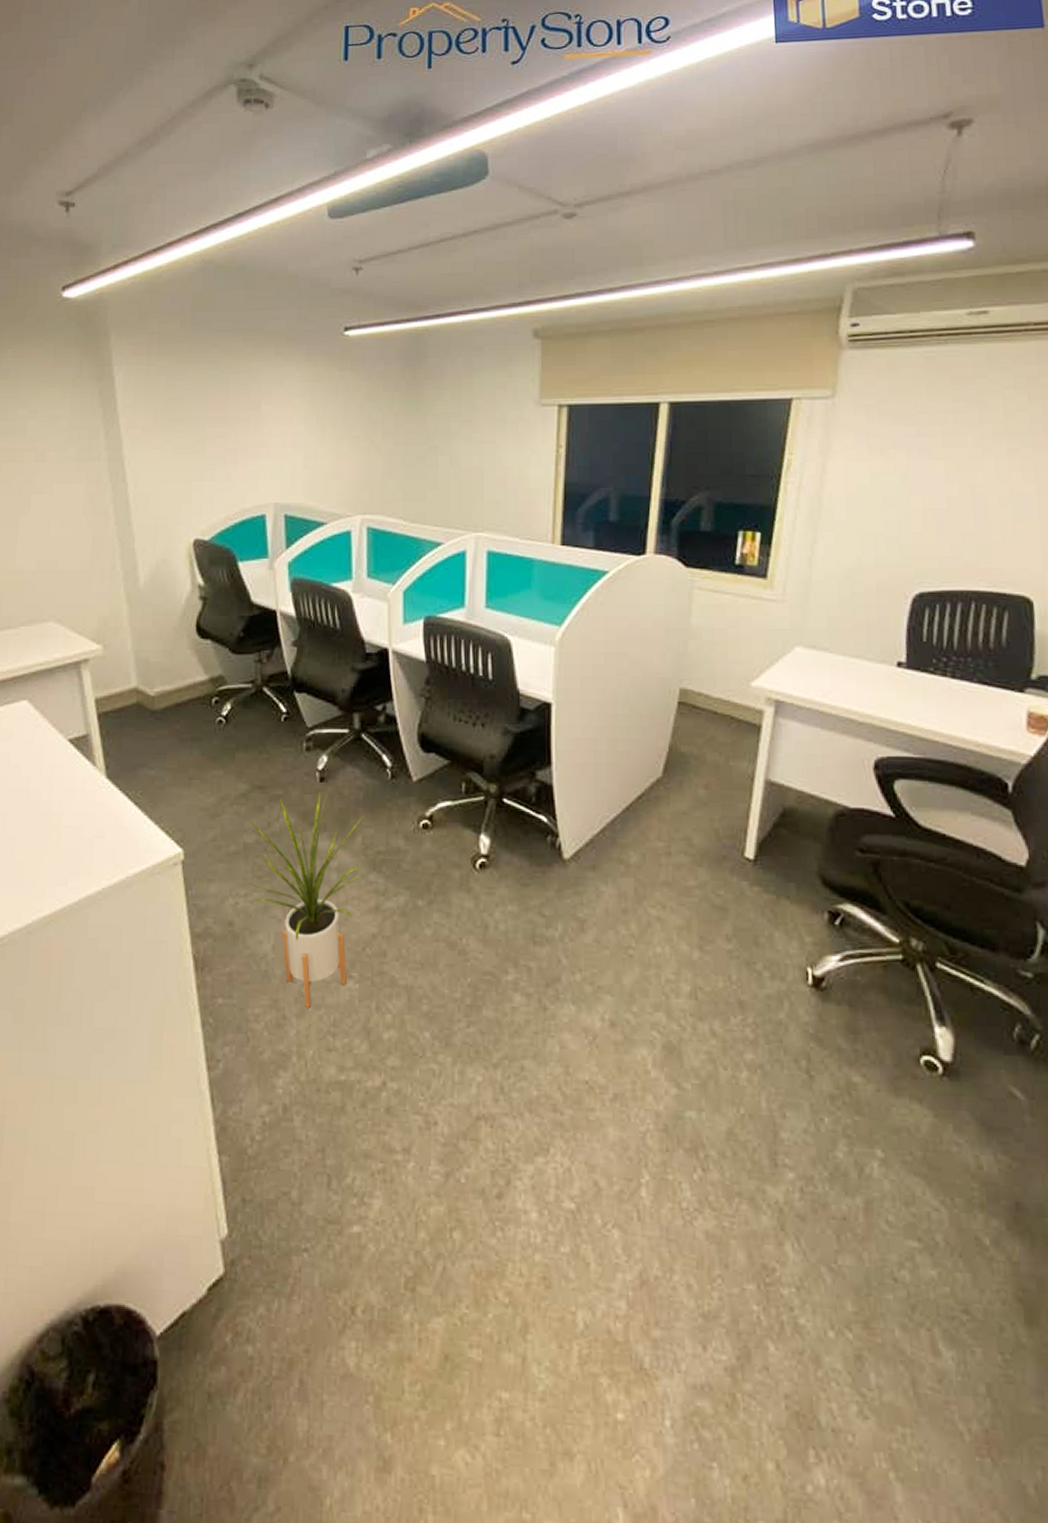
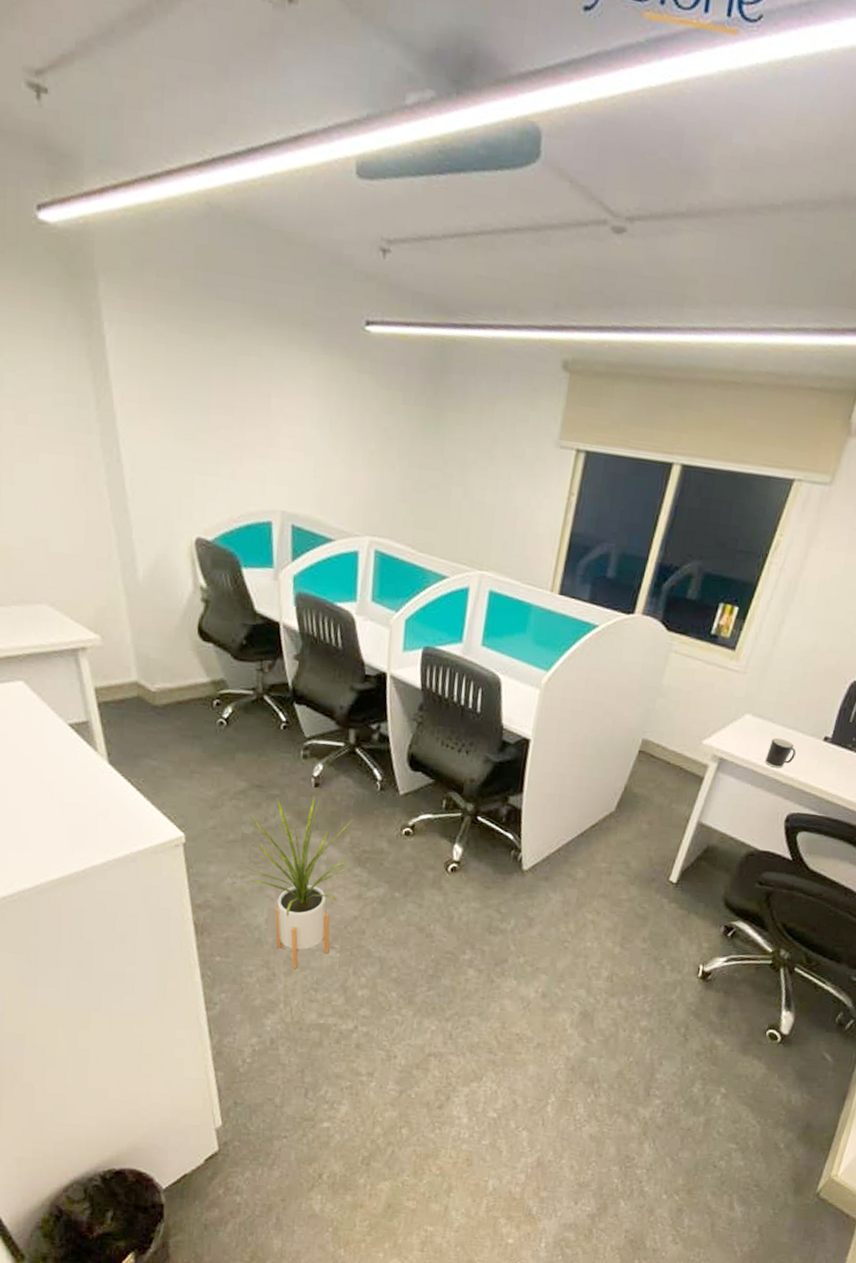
mug: none [831,671,867,705] -> present [765,738,796,769]

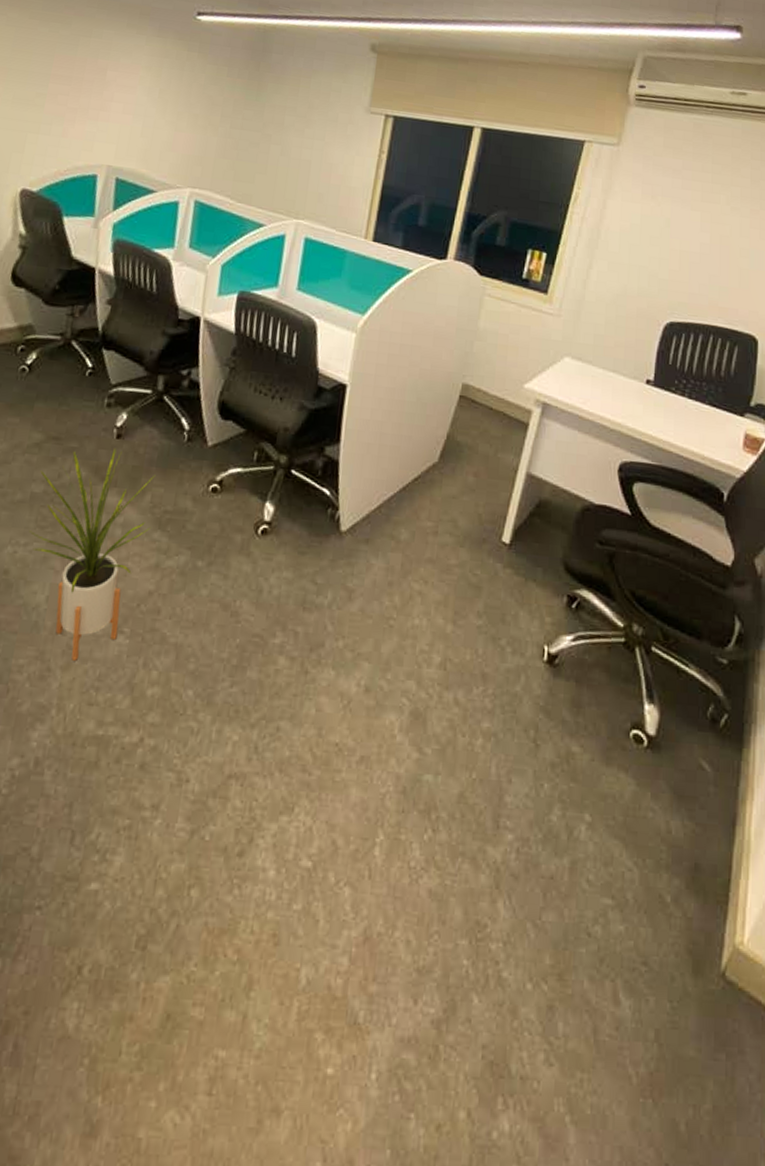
mug: present [765,738,796,769] -> none [590,381,620,413]

